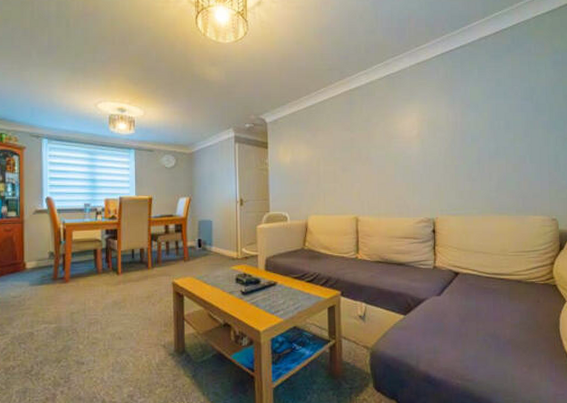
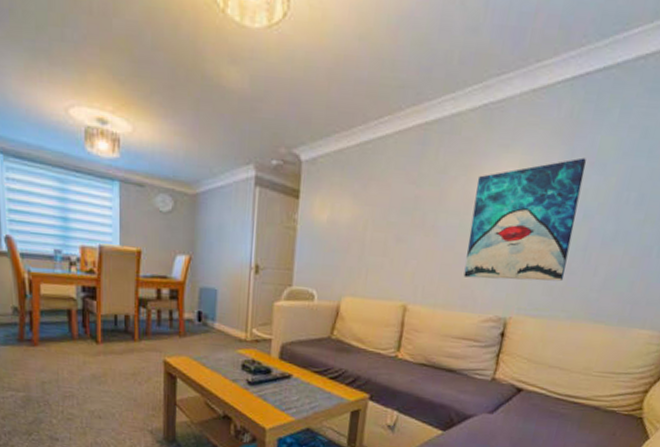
wall art: none [392,102,469,191] -> present [463,157,587,282]

